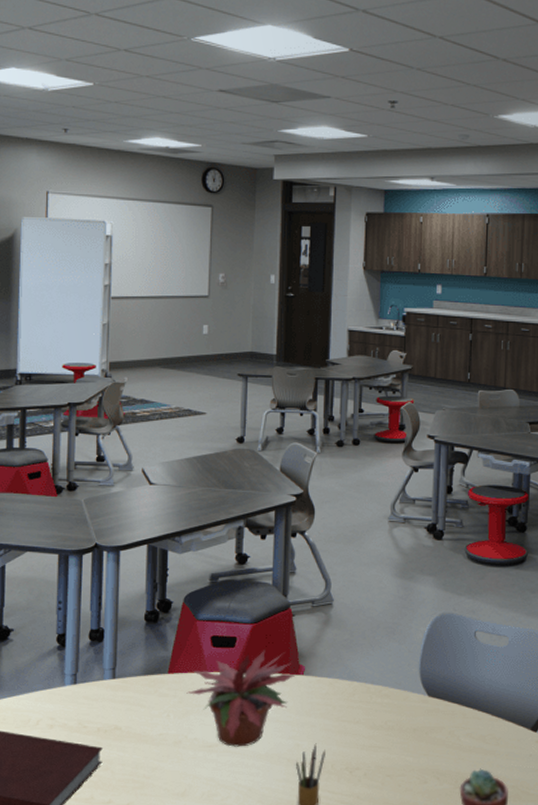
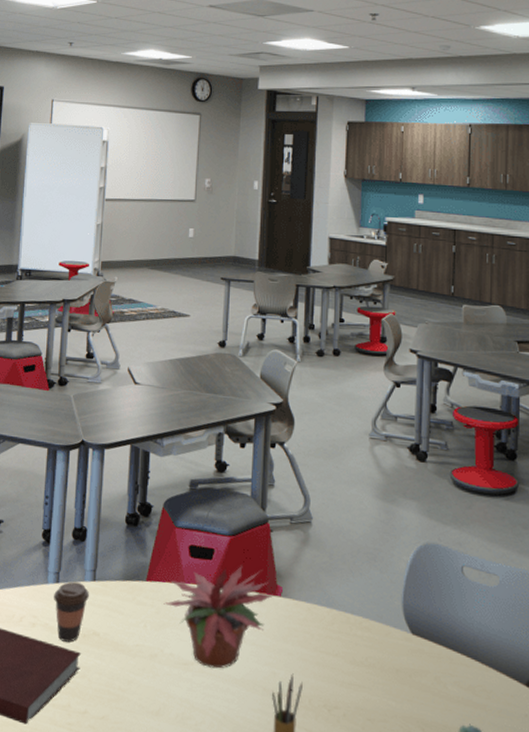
coffee cup: none [72,681,110,739] -> present [54,581,90,642]

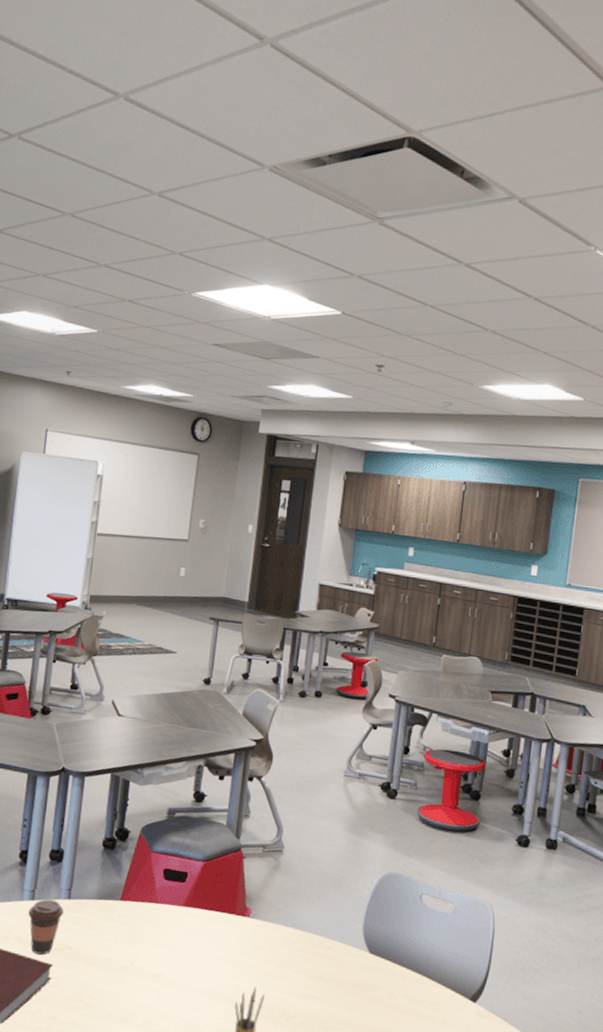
potted plant: present [164,565,276,669] -> none [136,888,245,981]

